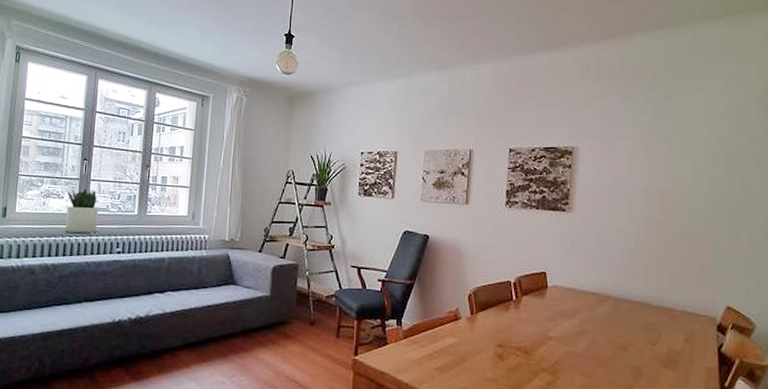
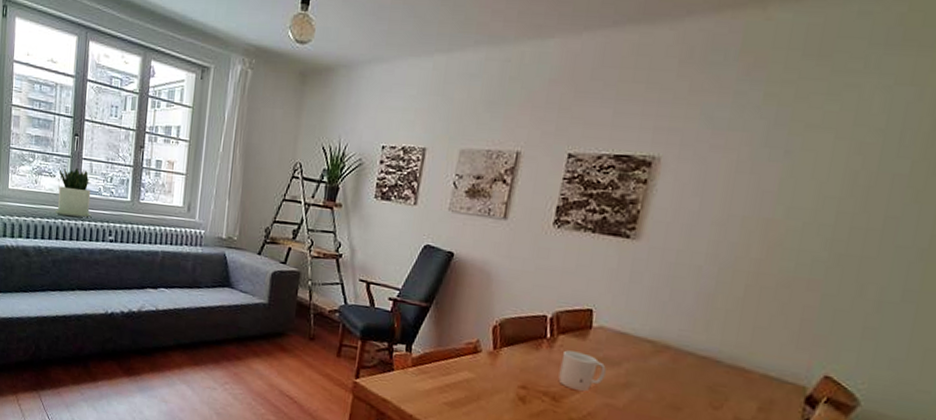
mug: none [527,309,564,344] -> present [558,350,606,392]

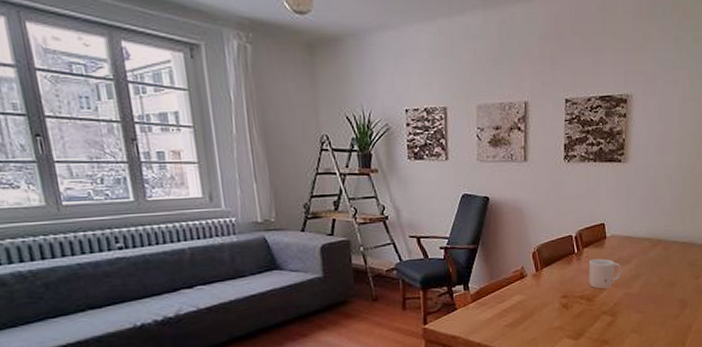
planter: present [54,167,92,218] -> none [22,174,86,232]

